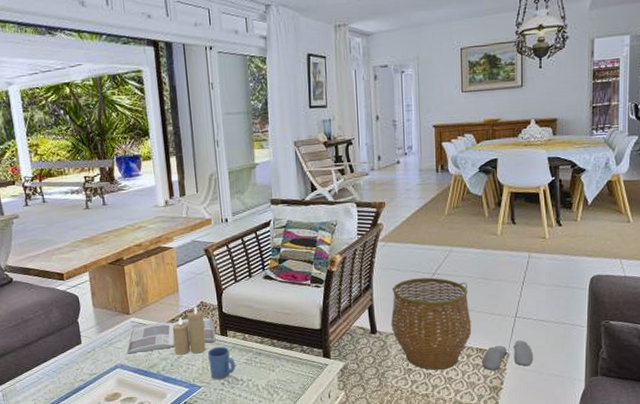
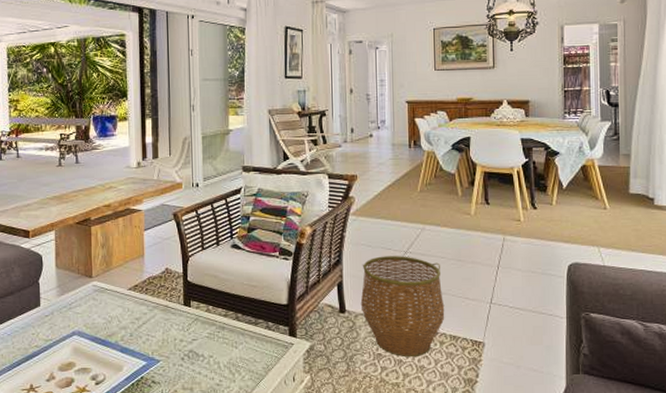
magazine: present [126,318,216,354] -> none [85,285,179,320]
candle: present [172,306,206,355] -> none [134,273,168,324]
mug: present [208,346,236,380] -> none [169,317,198,354]
slippers: present [482,340,534,371] -> none [456,329,511,361]

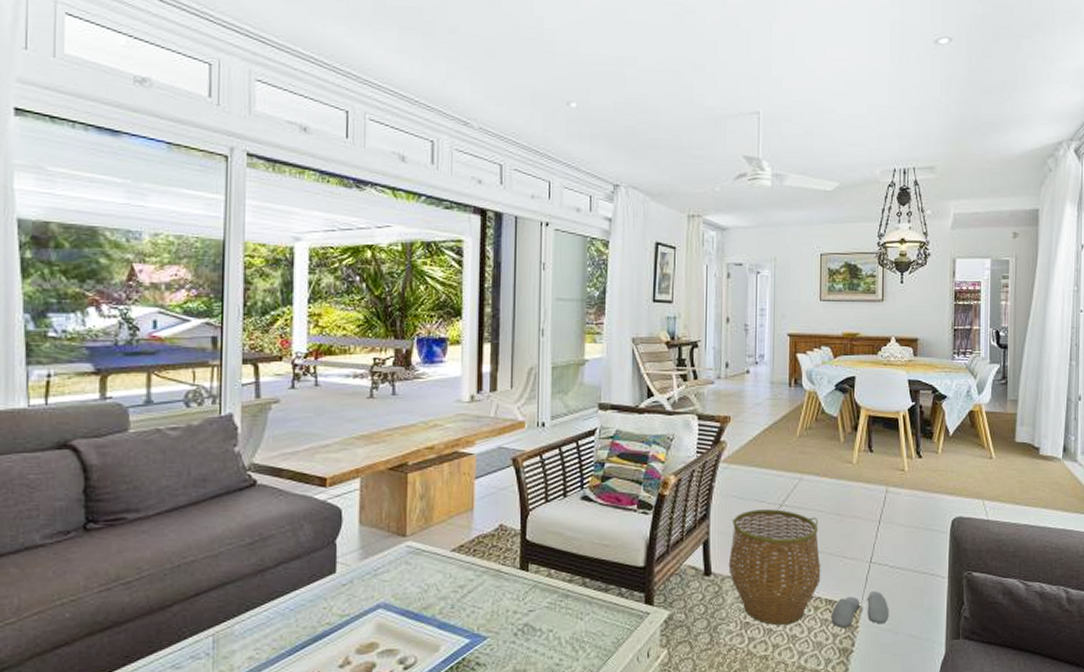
slippers: none [456,329,511,361] -> present [831,591,889,629]

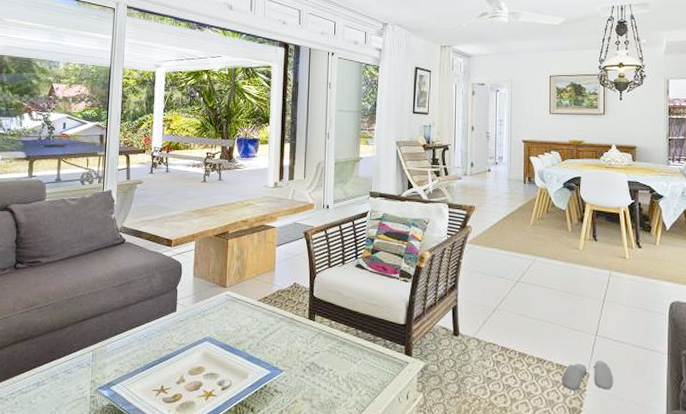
basket: present [728,509,821,625] -> none [473,284,552,382]

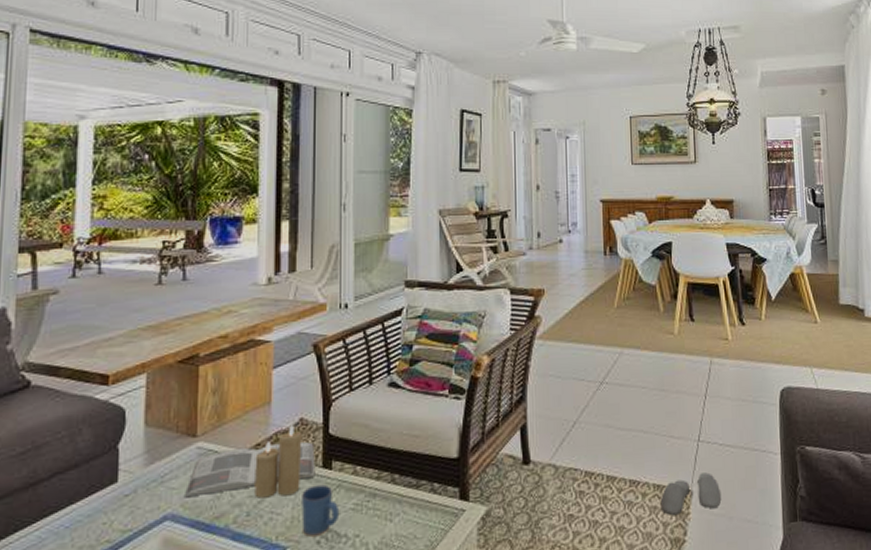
magazine: none [217,298,304,328] -> present [183,442,316,498]
candle: none [263,287,296,336] -> present [255,425,303,499]
mug: none [293,330,320,366] -> present [302,484,340,537]

